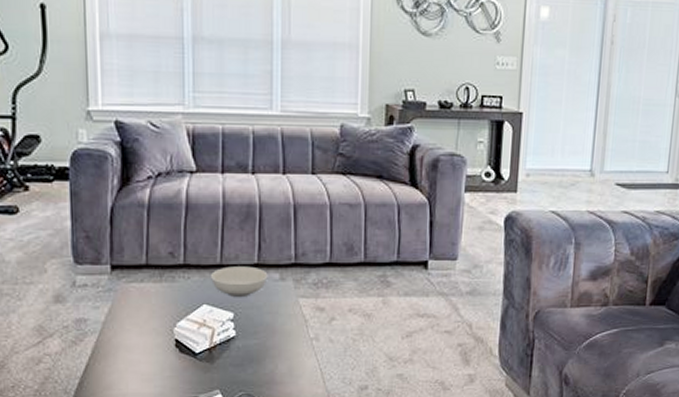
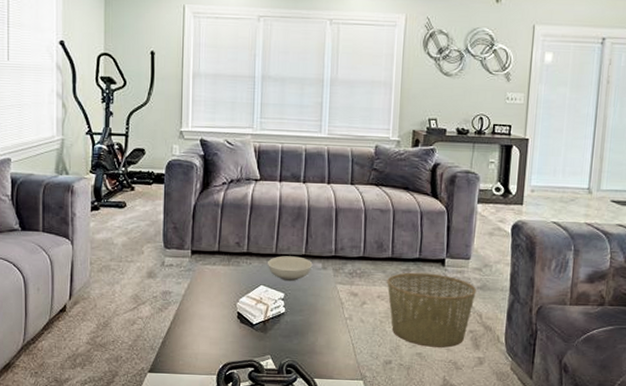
basket: none [359,278,465,366] -> present [387,272,476,348]

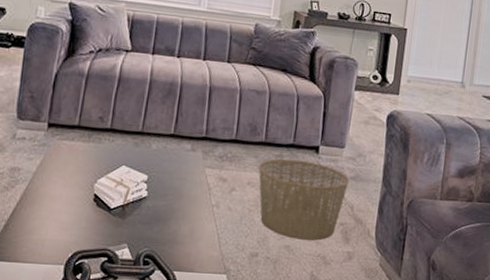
bowl: present [268,256,313,282] -> none [132,134,181,163]

